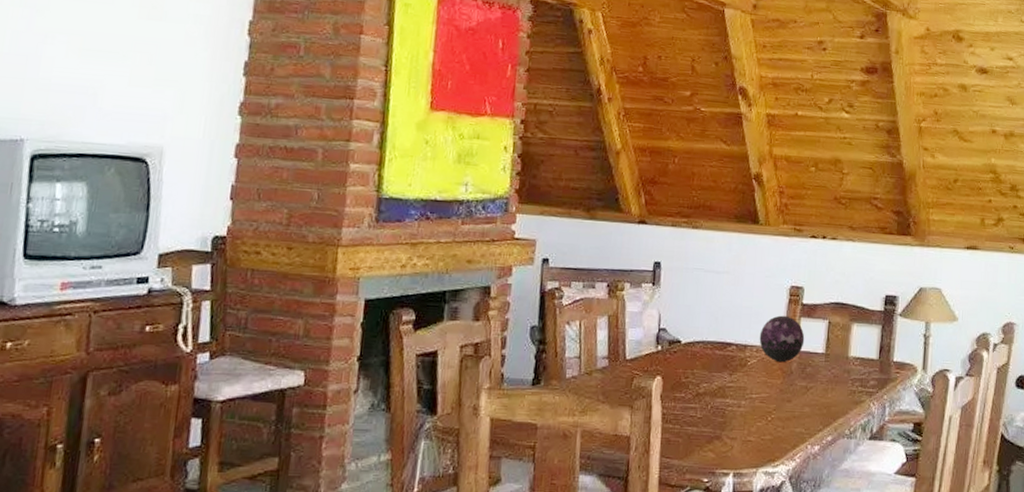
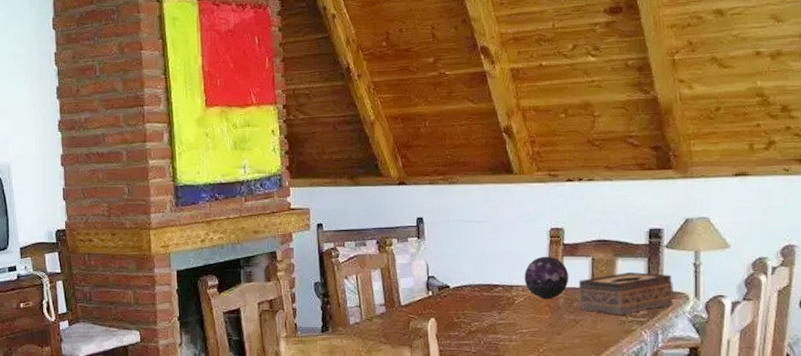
tissue box: none [811,339,904,385] -> present [578,272,673,315]

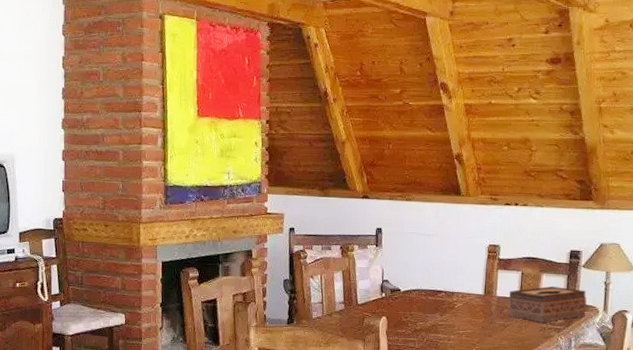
decorative orb: present [524,256,569,299] -> none [464,268,502,306]

